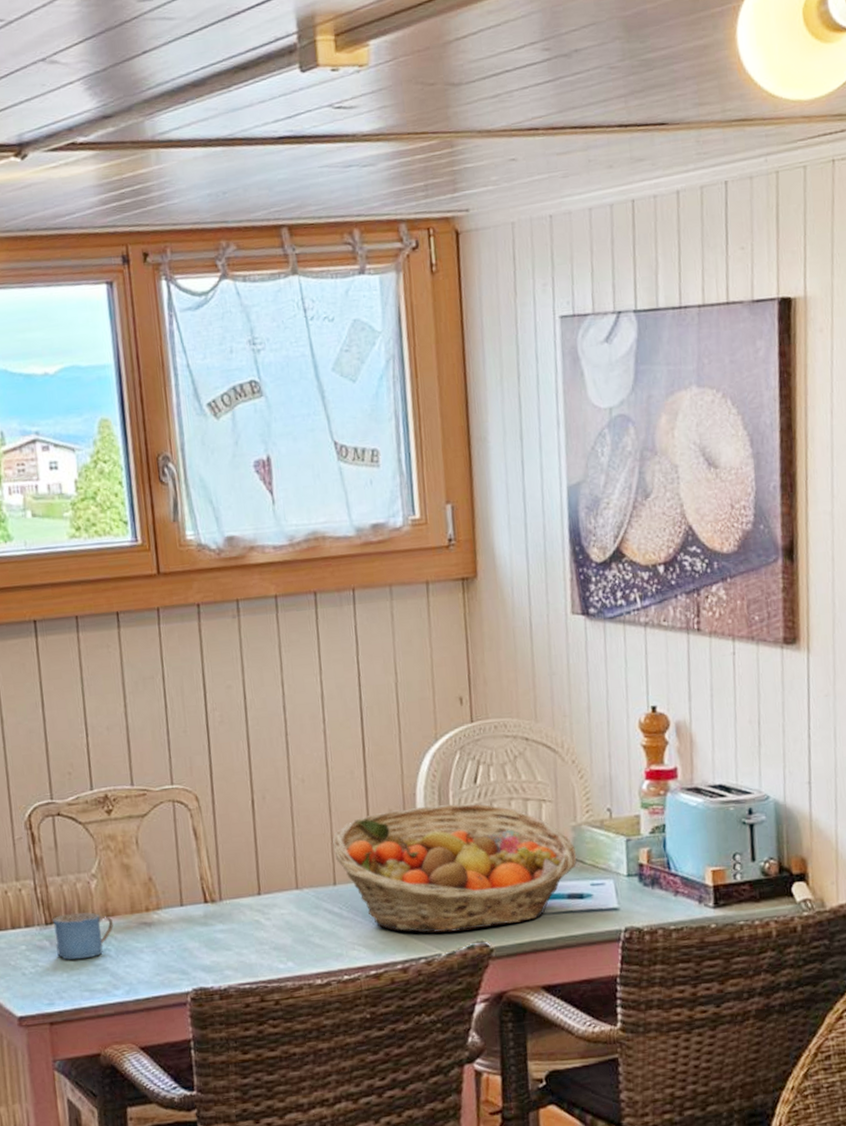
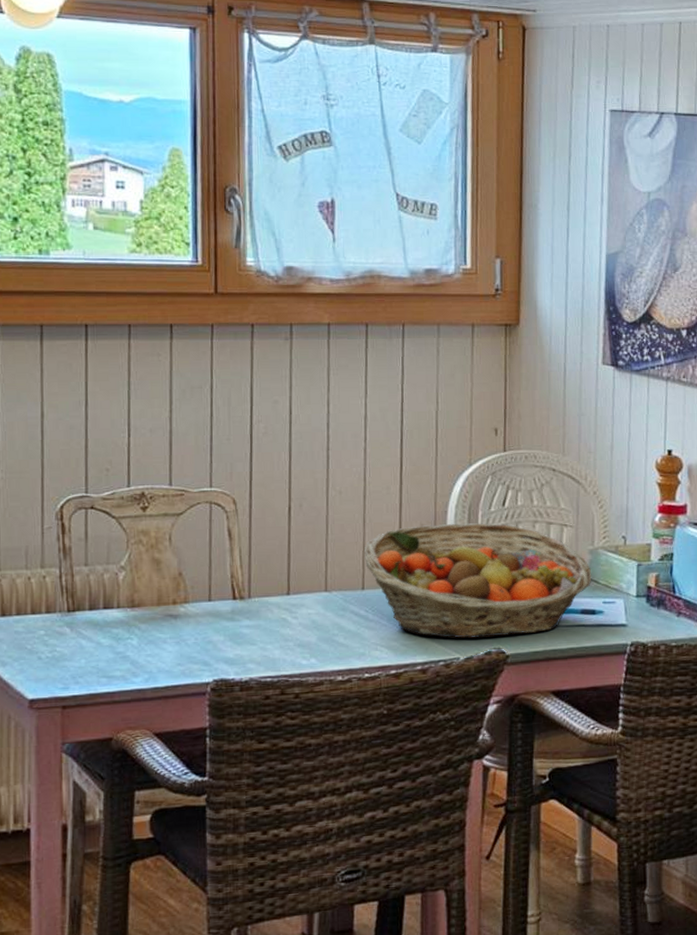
mug: present [52,912,113,960] -> none [75,602,138,646]

